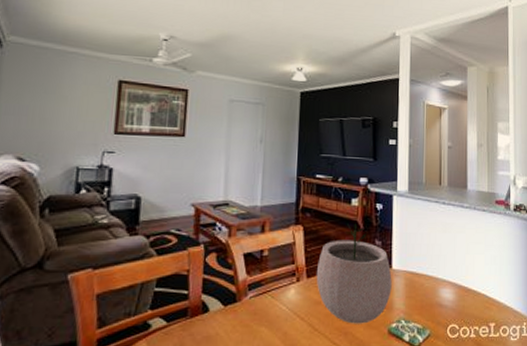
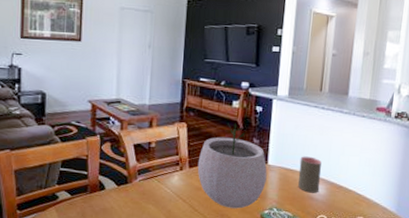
cup: none [425,257,448,299] -> present [298,156,322,193]

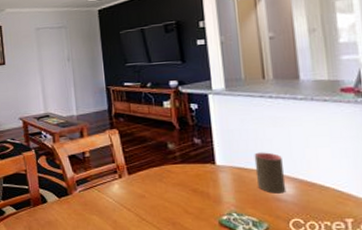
plant pot: present [197,123,267,209] -> none [136,124,218,216]

